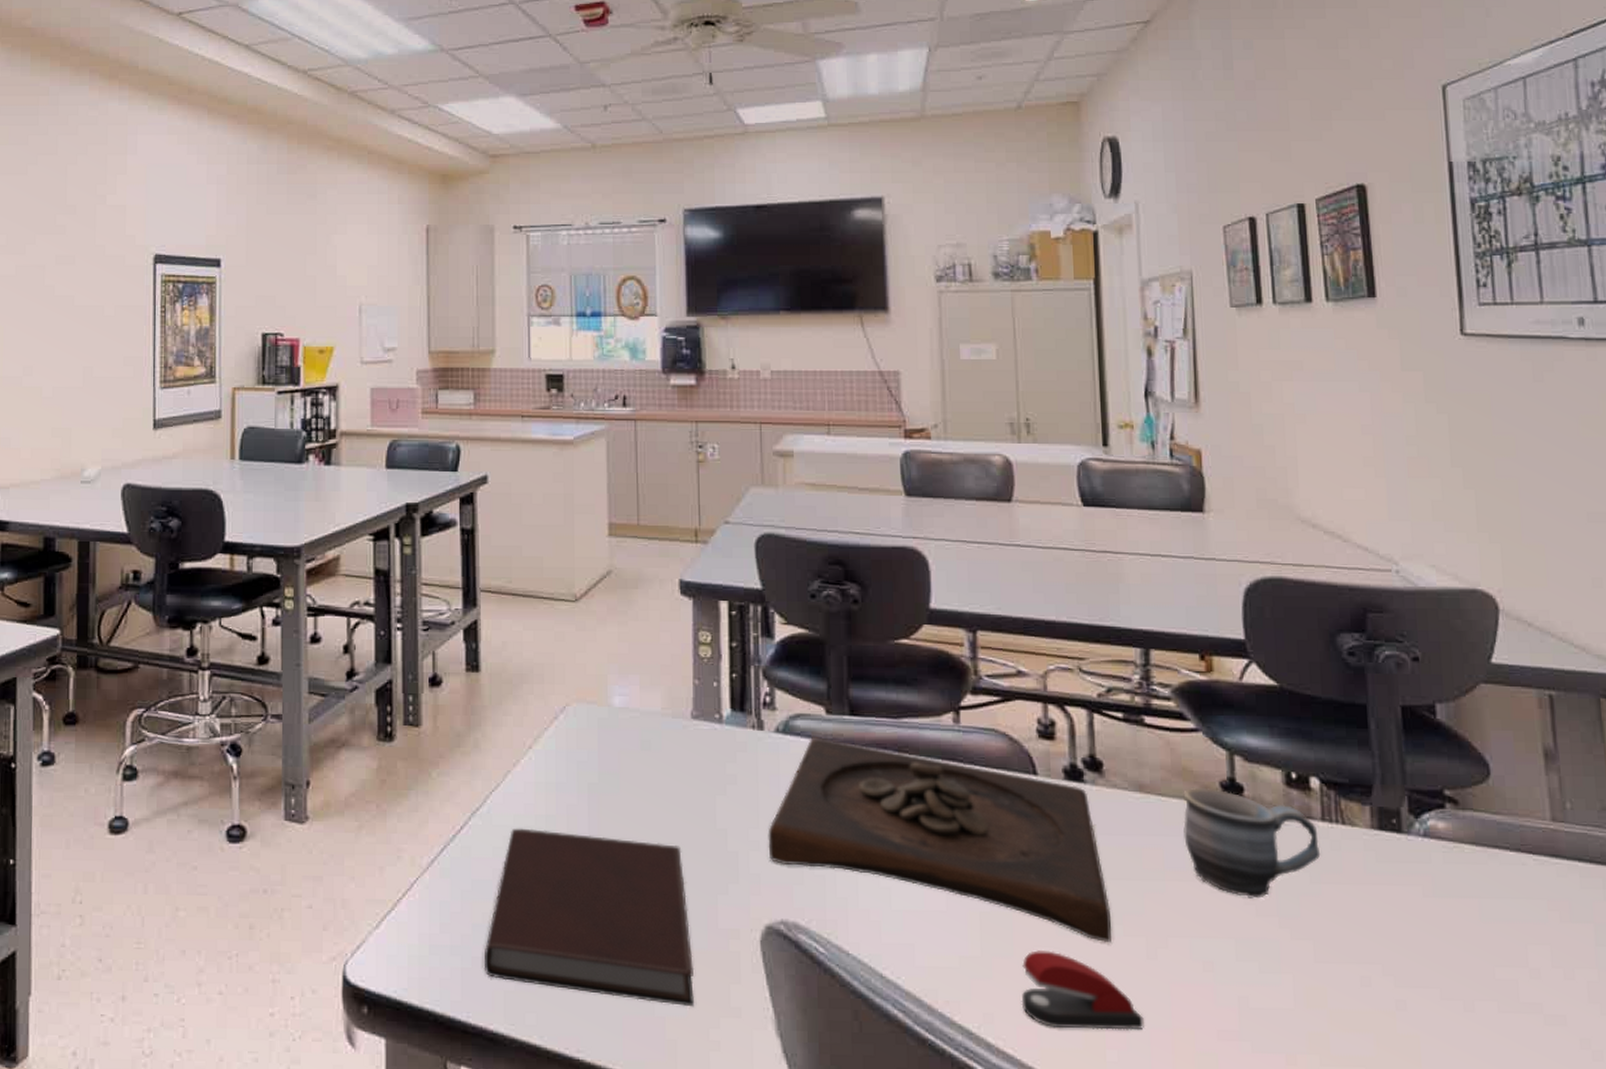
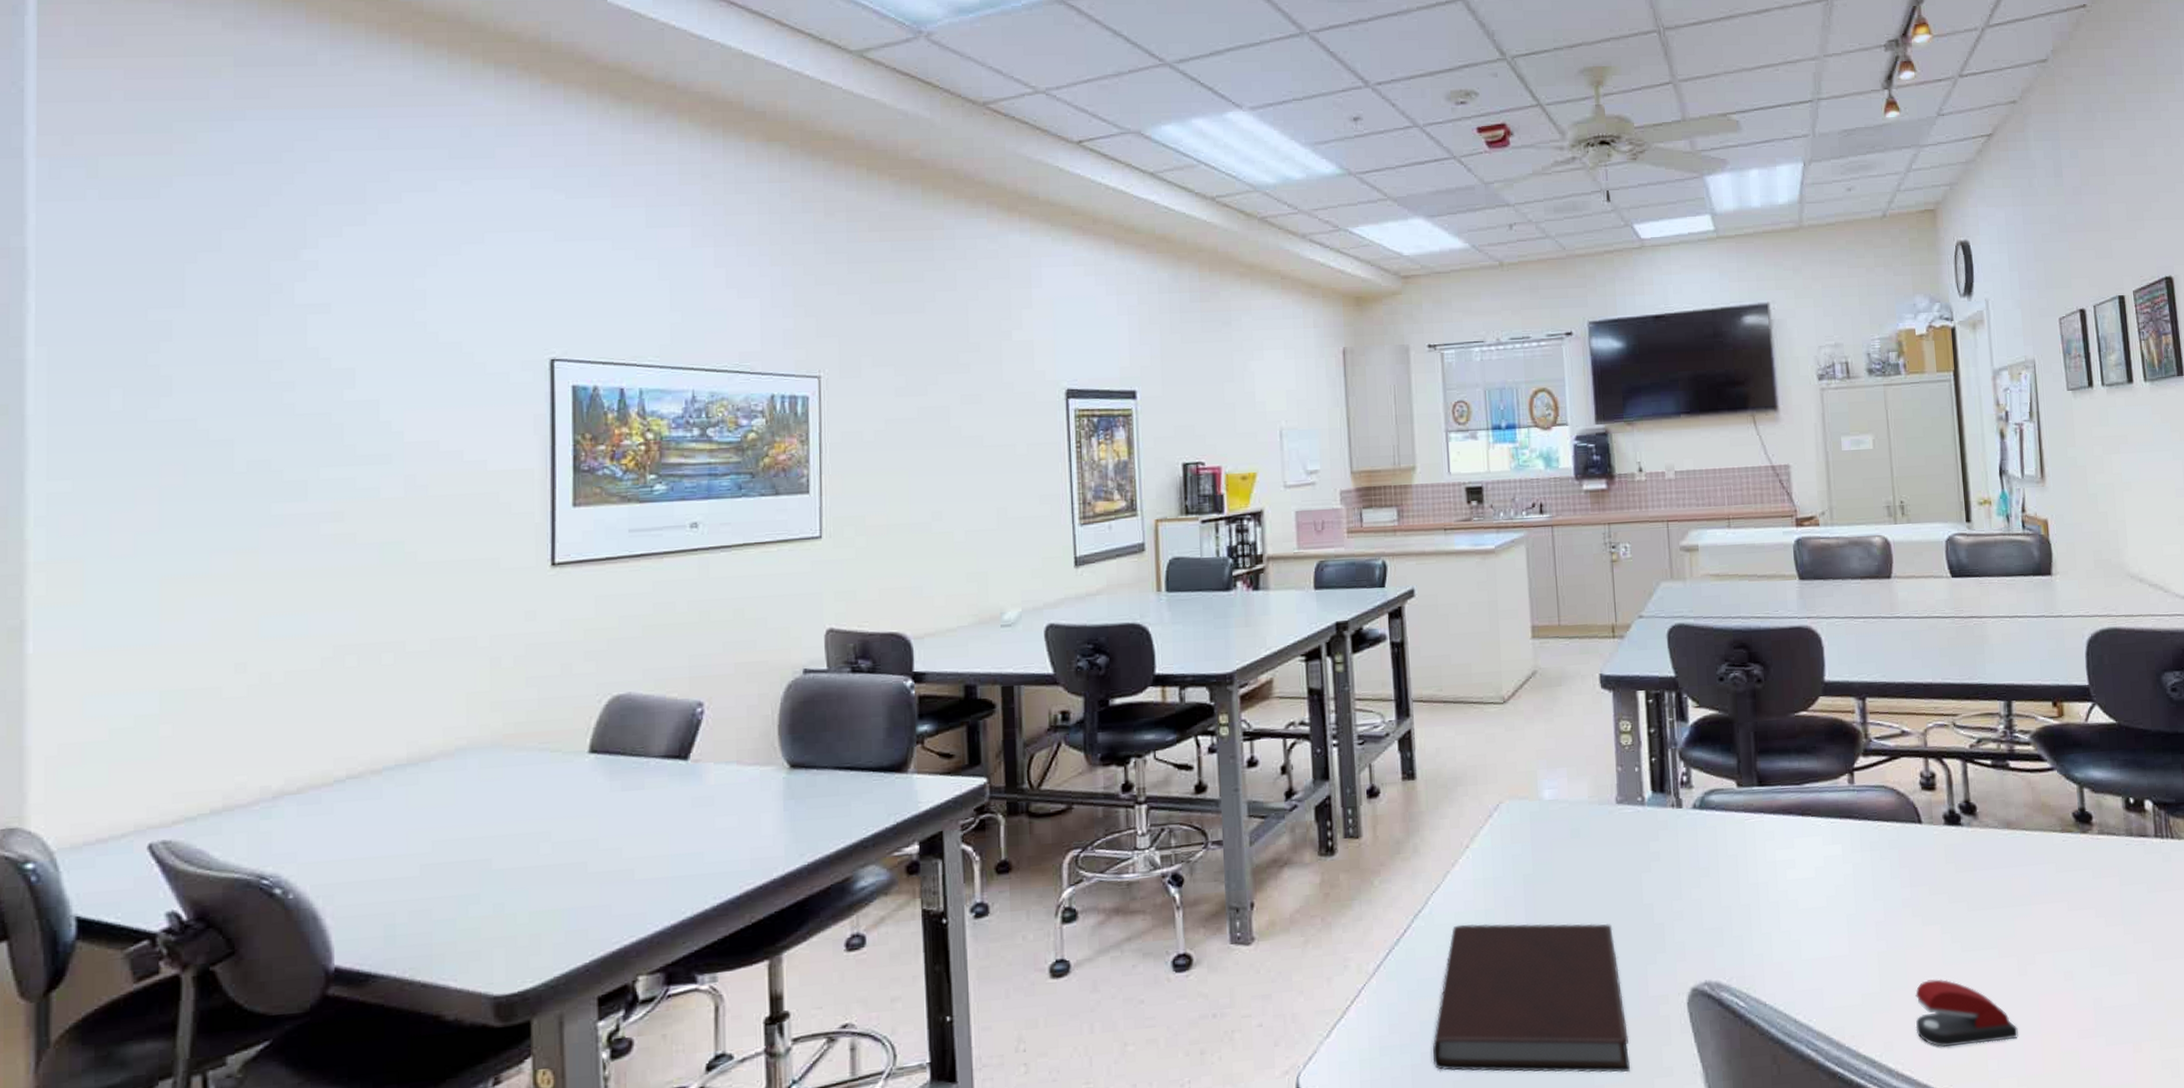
wooden tray: present [768,737,1112,942] -> none [1690,809,1989,965]
mug: present [1183,788,1321,899] -> none [2043,819,2155,912]

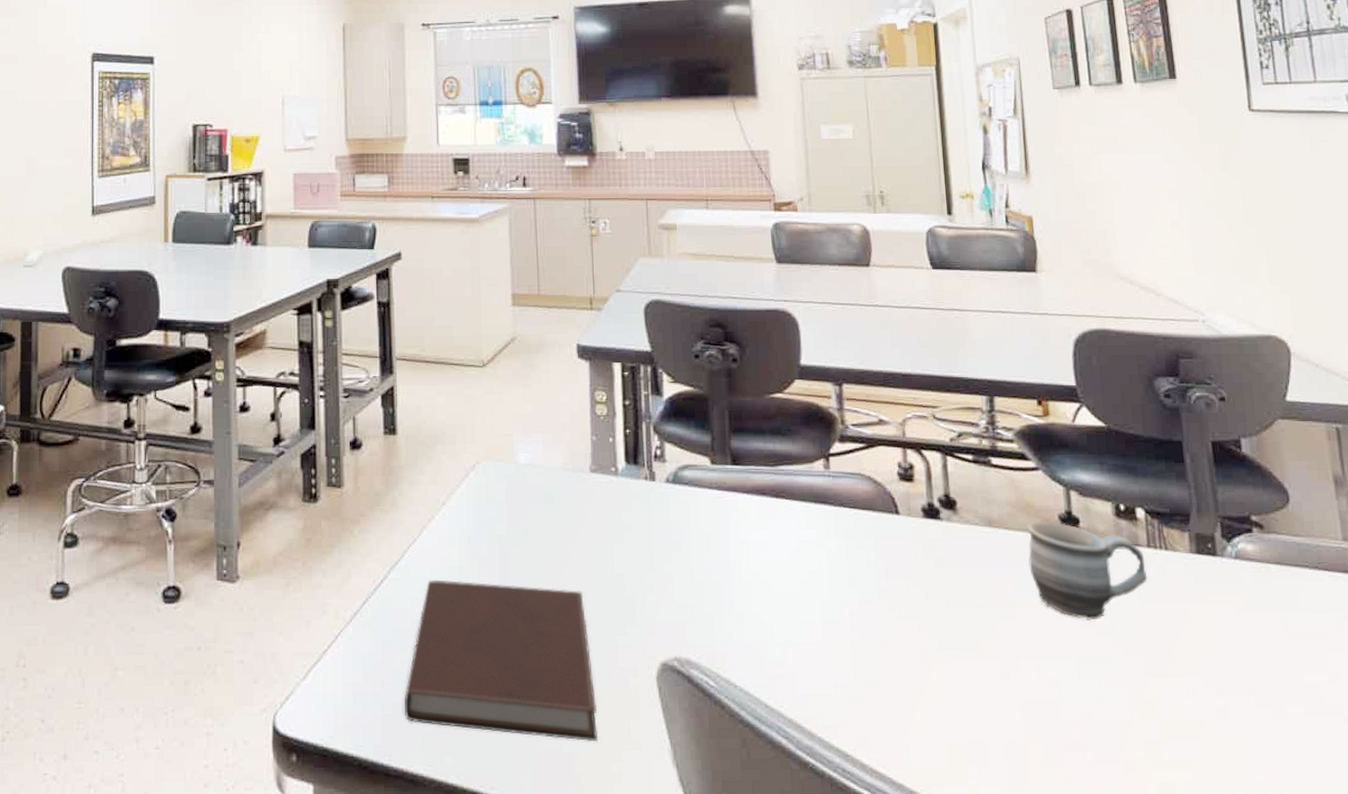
stapler: present [1915,979,2018,1047] -> none [891,675,1000,747]
mug: none [2043,819,2155,912] -> present [1027,522,1148,620]

